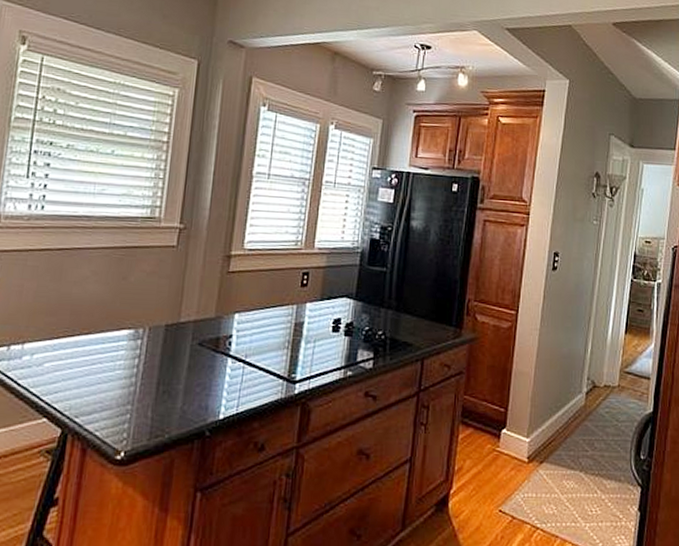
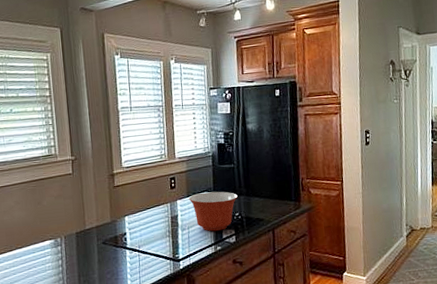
mixing bowl: none [321,298,385,351] -> present [188,191,238,232]

